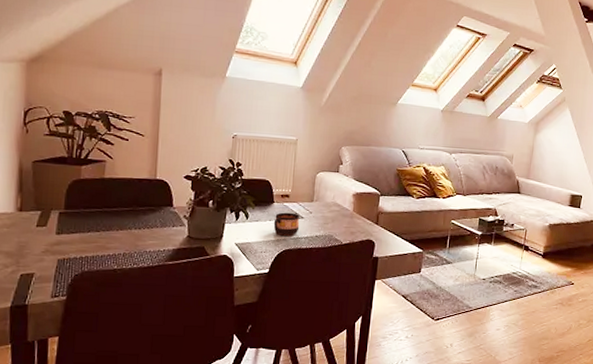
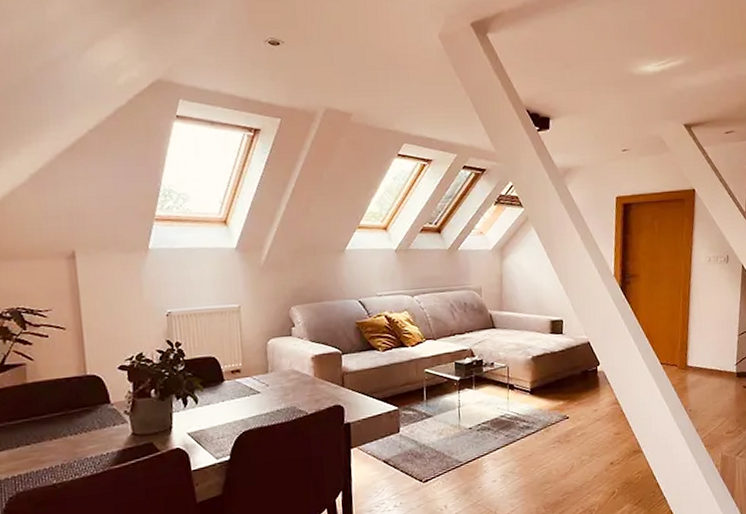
cup: present [273,212,300,236] -> none [227,388,258,416]

